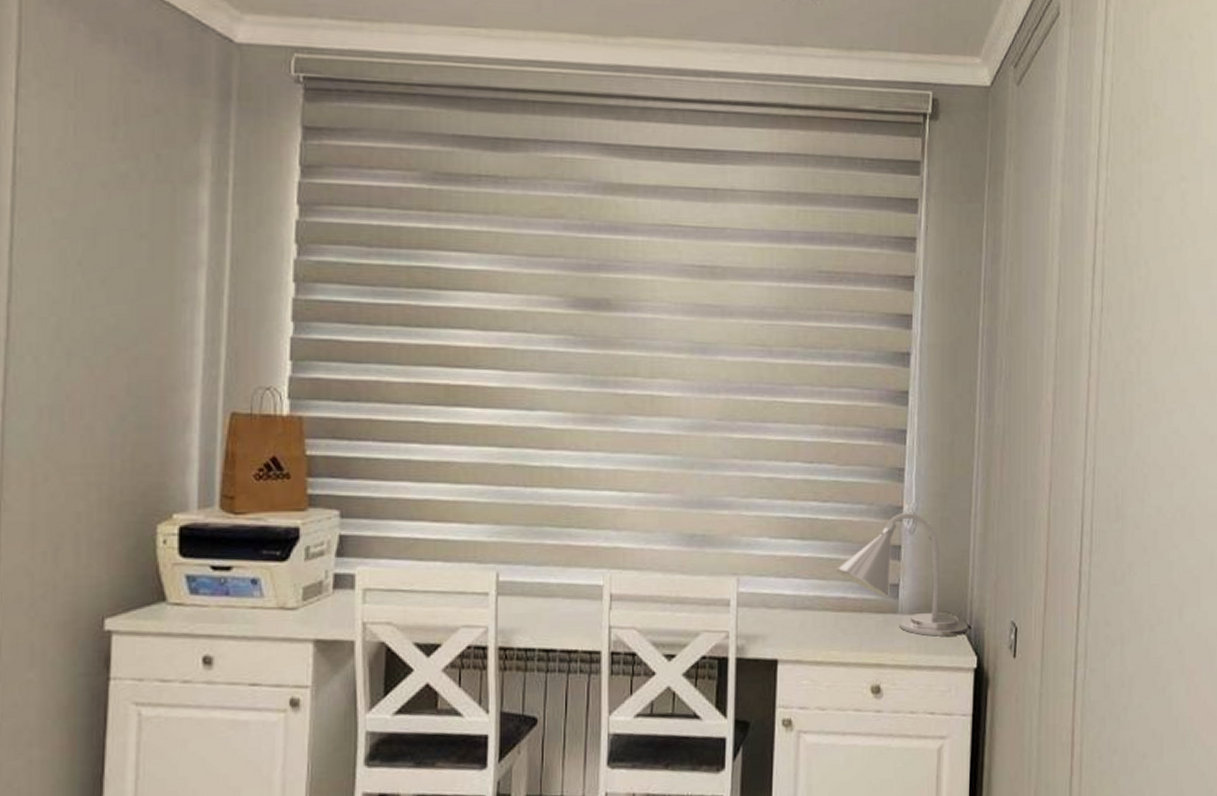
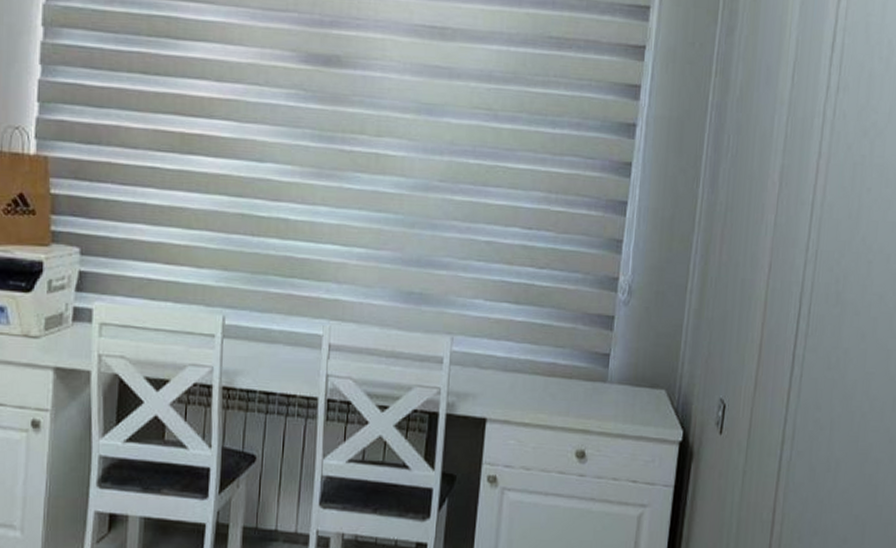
table lamp: present [835,512,972,637] -> none [547,283,680,408]

